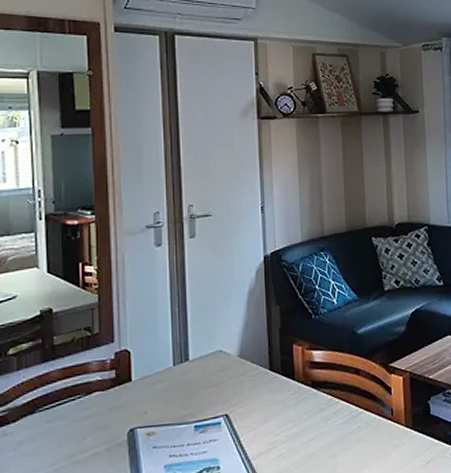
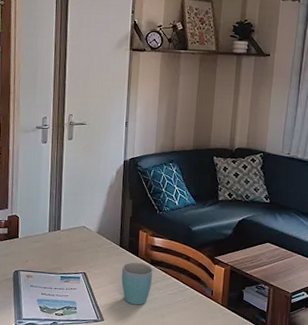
mug: none [276,387,317,448] -> present [121,262,153,305]

